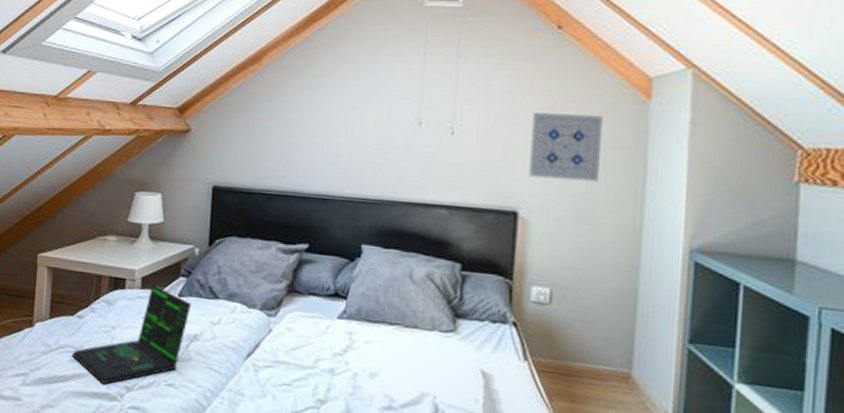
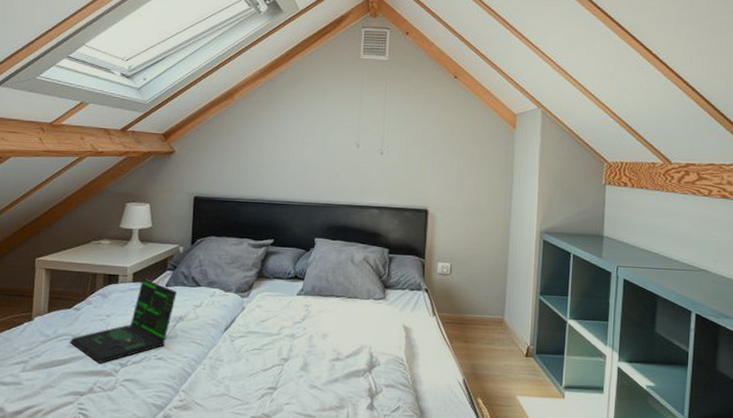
wall art: present [529,113,604,182] -> none [435,138,485,187]

